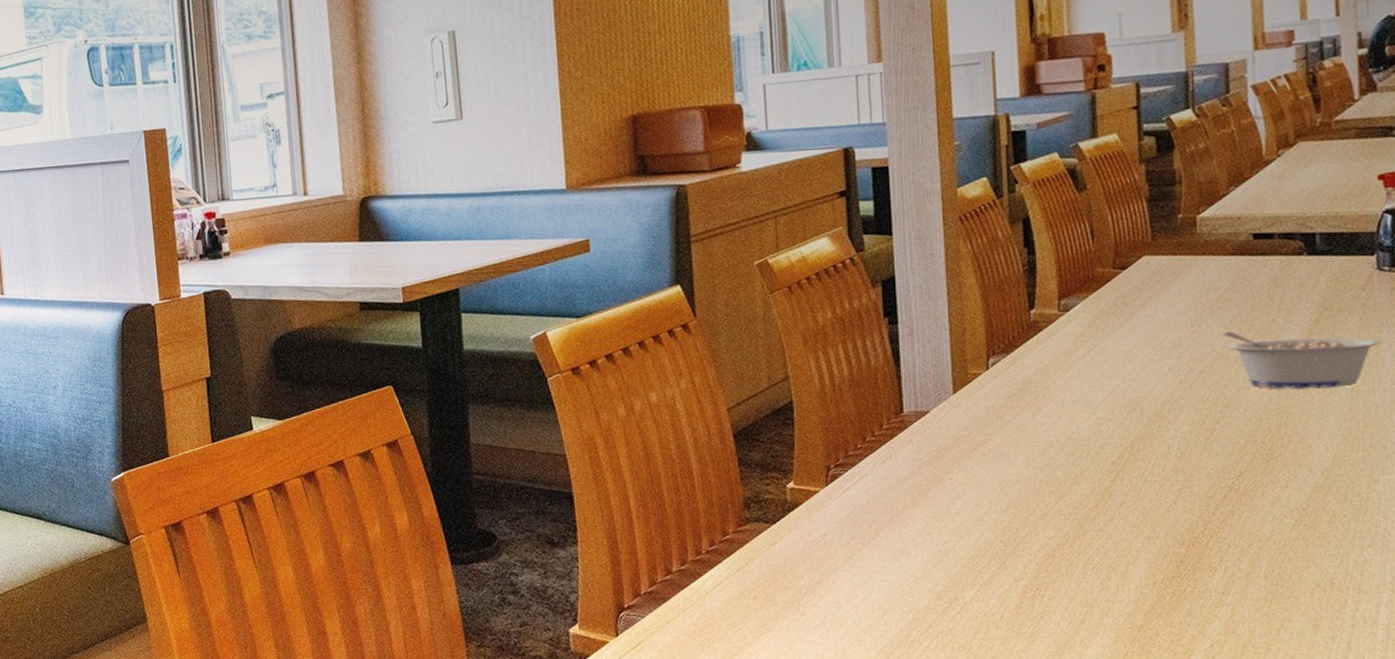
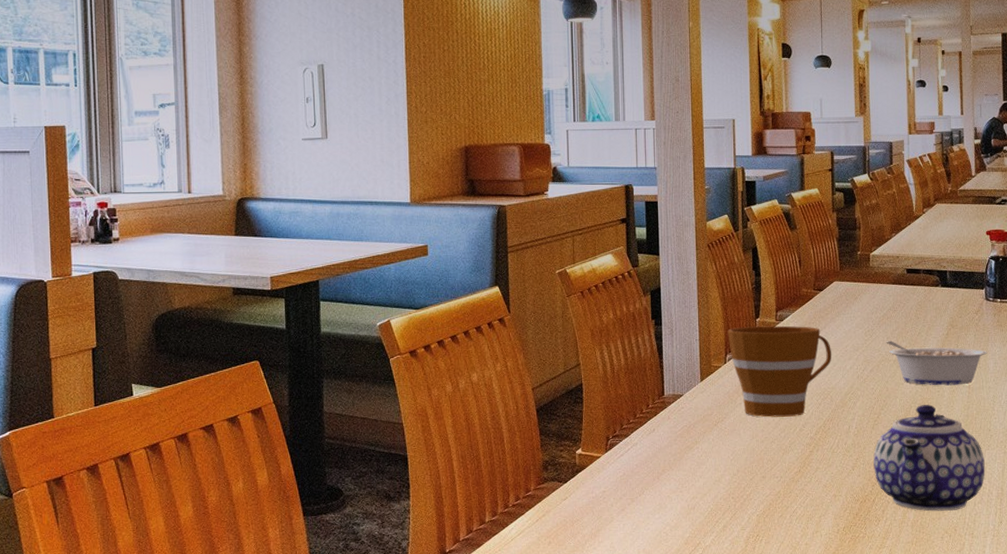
cup: none [989,317,1141,437] -> present [727,325,831,417]
teapot: none [1205,415,1379,558] -> present [873,405,985,511]

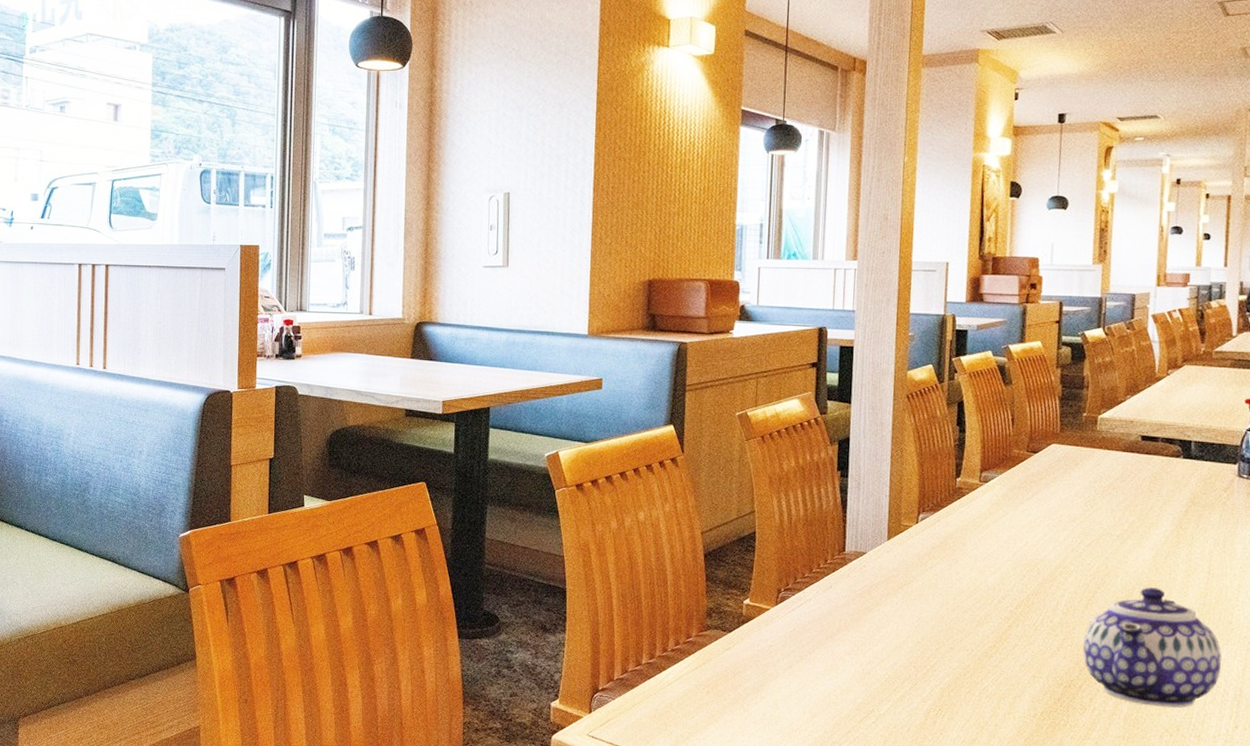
cup: present [727,325,831,417] -> none [922,486,1043,587]
legume: present [886,341,988,386] -> none [1109,513,1236,570]

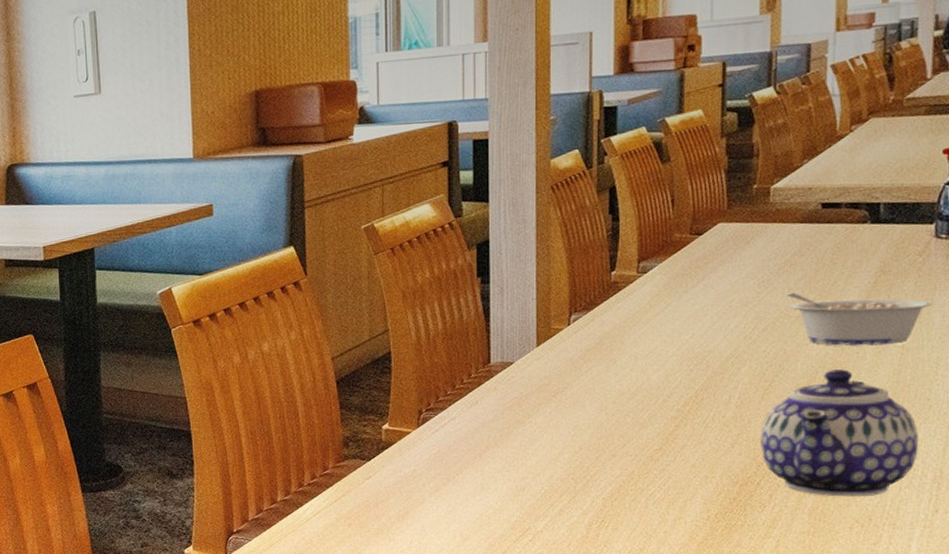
legume: none [1109,513,1236,570] -> present [787,292,933,346]

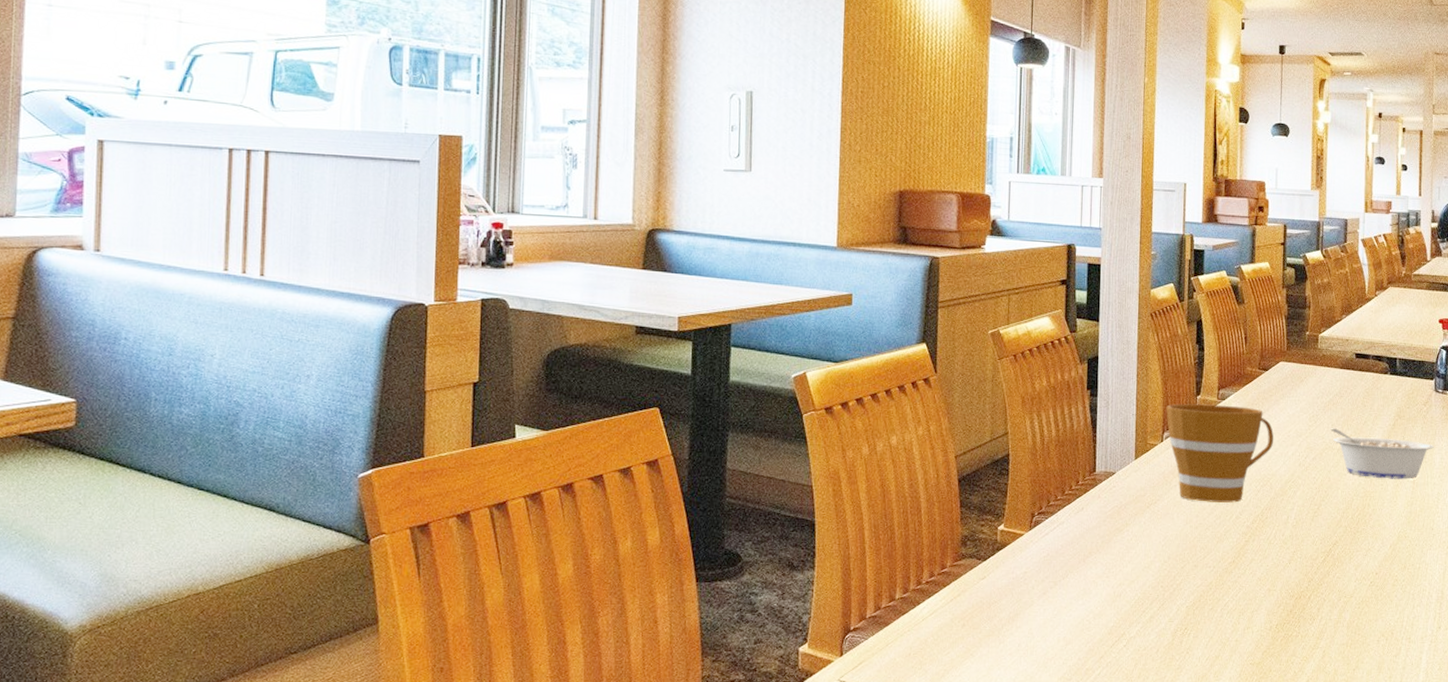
cup: none [573,278,710,387] -> present [1166,404,1274,503]
teapot: present [760,369,919,497] -> none [1311,498,1426,612]

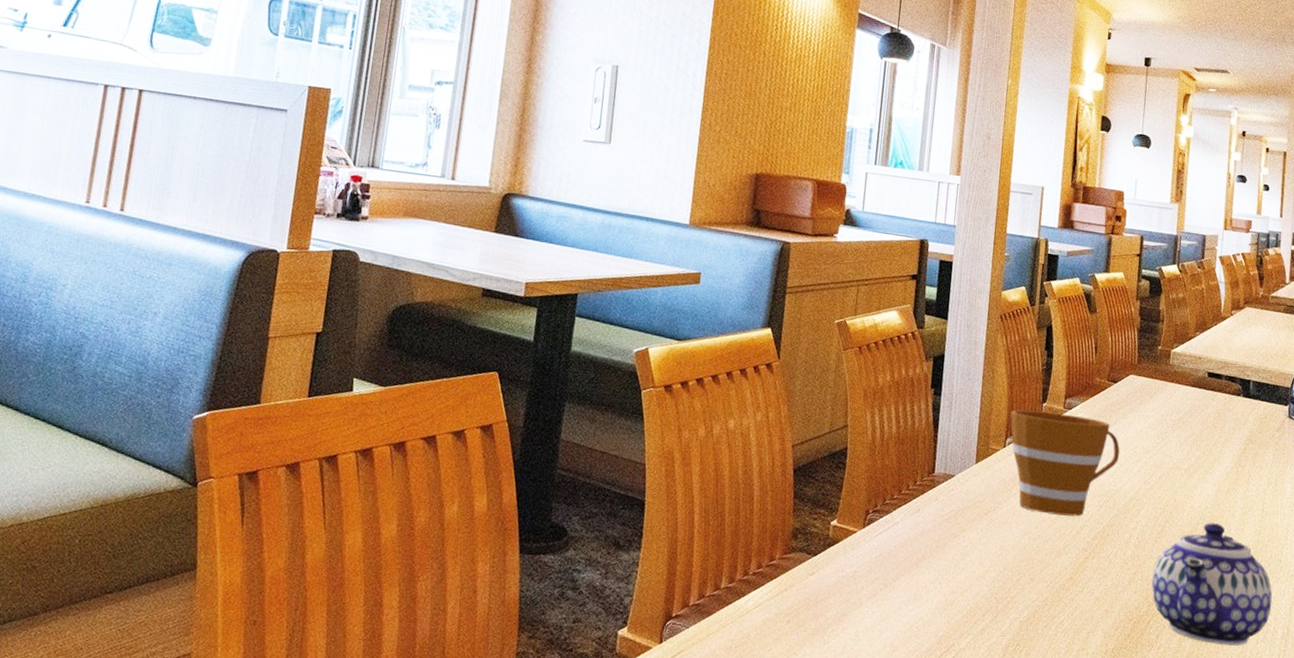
teapot: none [1311,498,1426,612] -> present [1151,523,1273,646]
legume: present [1330,428,1434,480] -> none [1179,447,1286,507]

